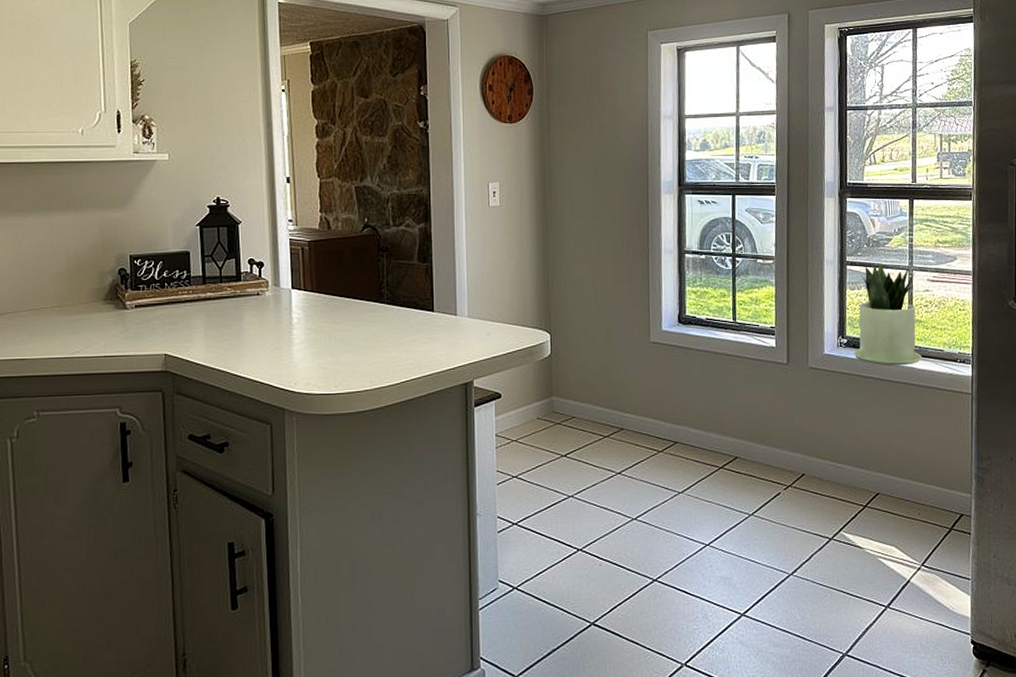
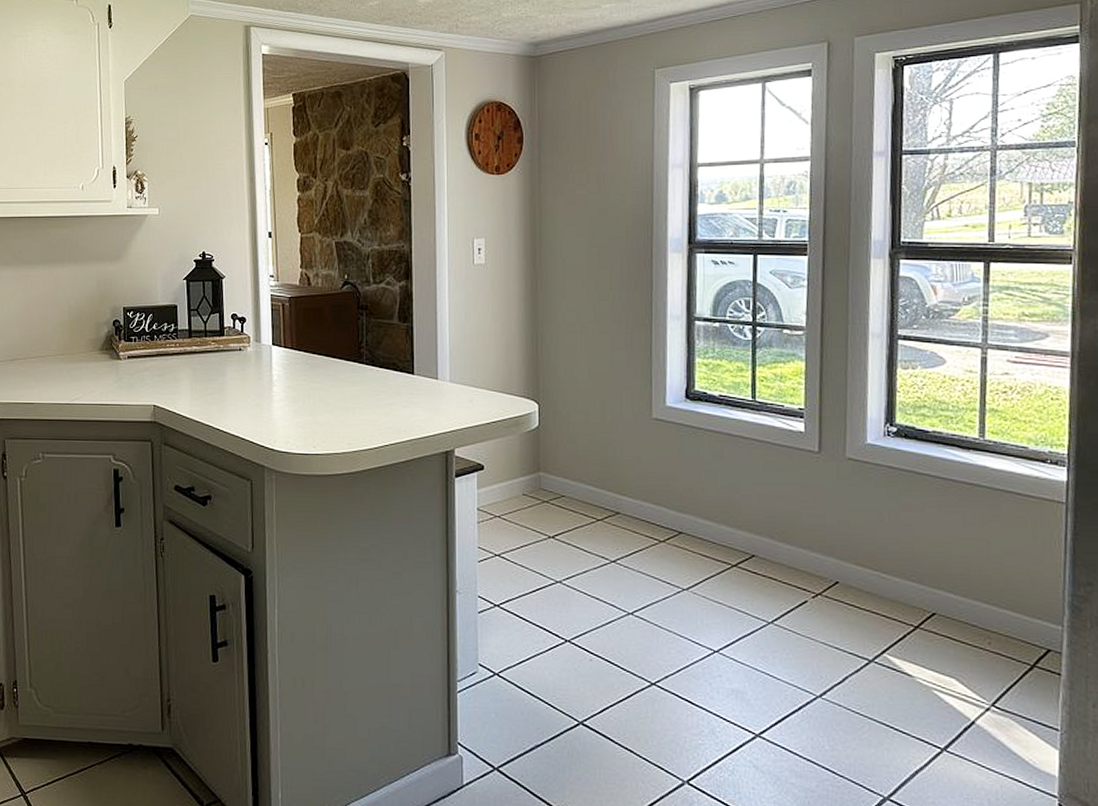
planter: present [853,263,922,366] -> none [905,338,998,463]

